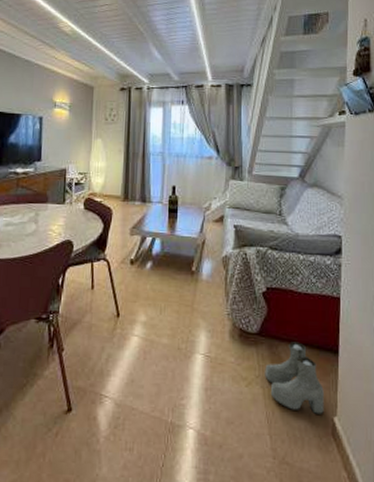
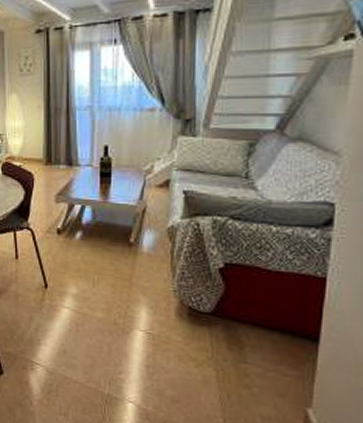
boots: present [265,342,324,414] -> none [219,325,296,404]

